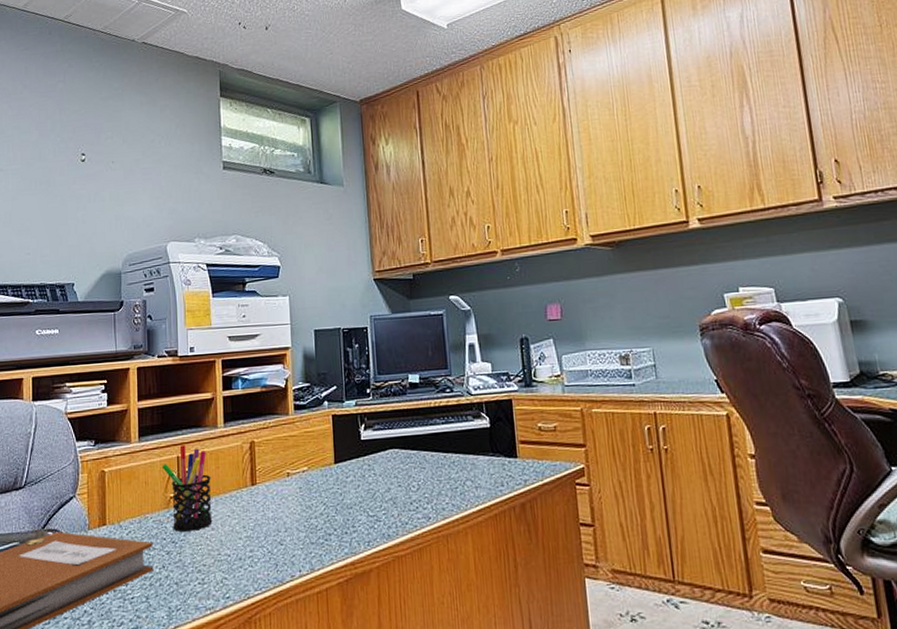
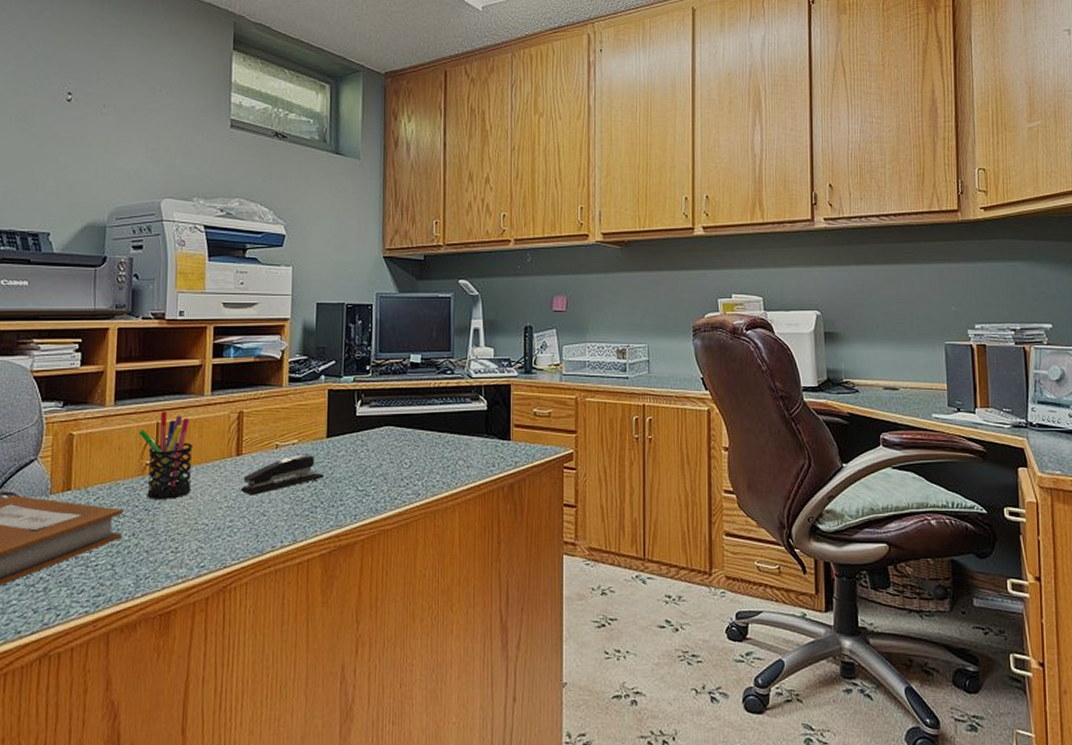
stapler: none [257,479,336,525] -> present [240,452,325,495]

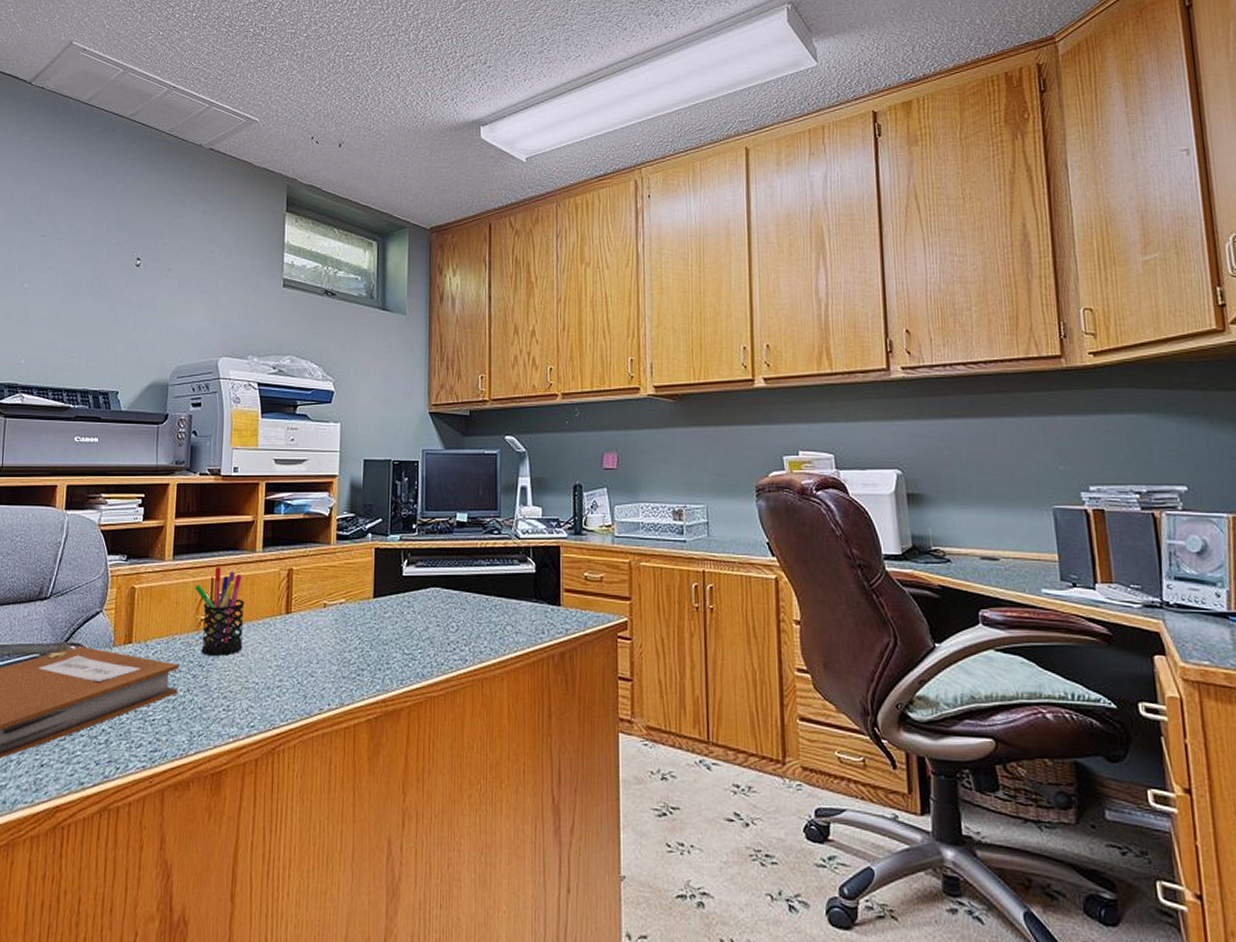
stapler: present [240,452,325,495] -> none [289,612,372,655]

